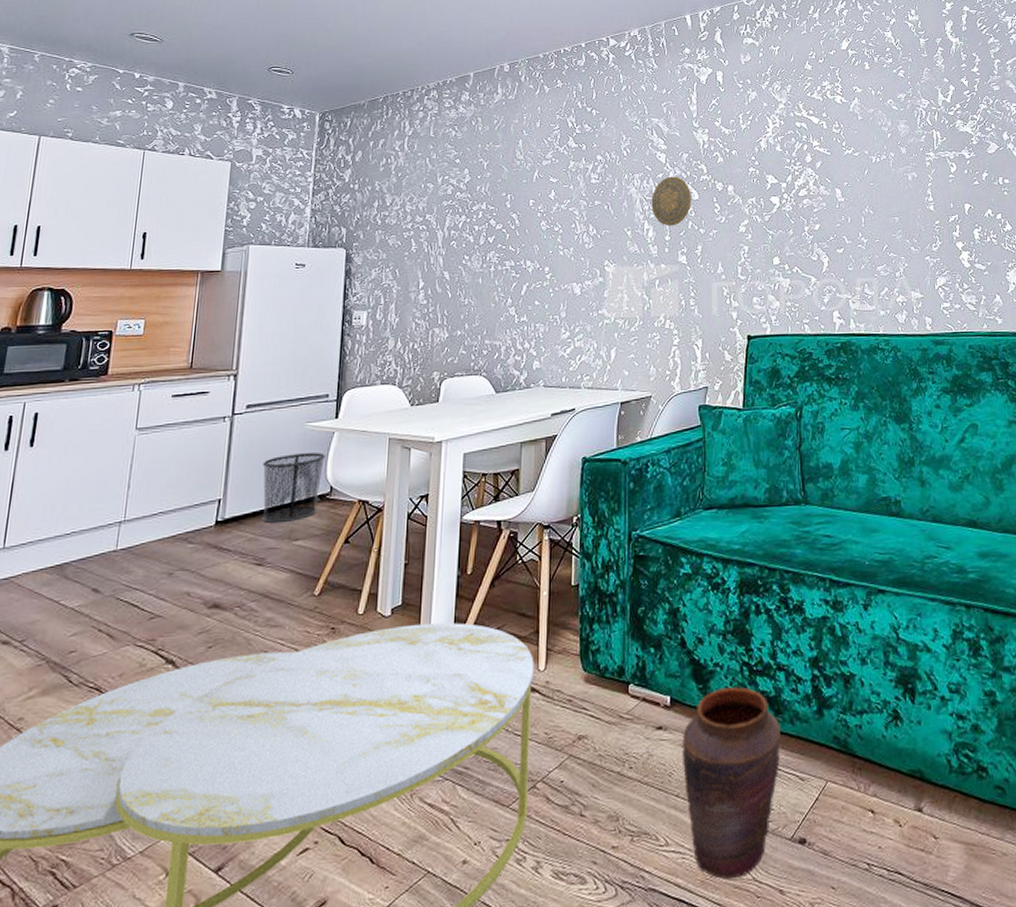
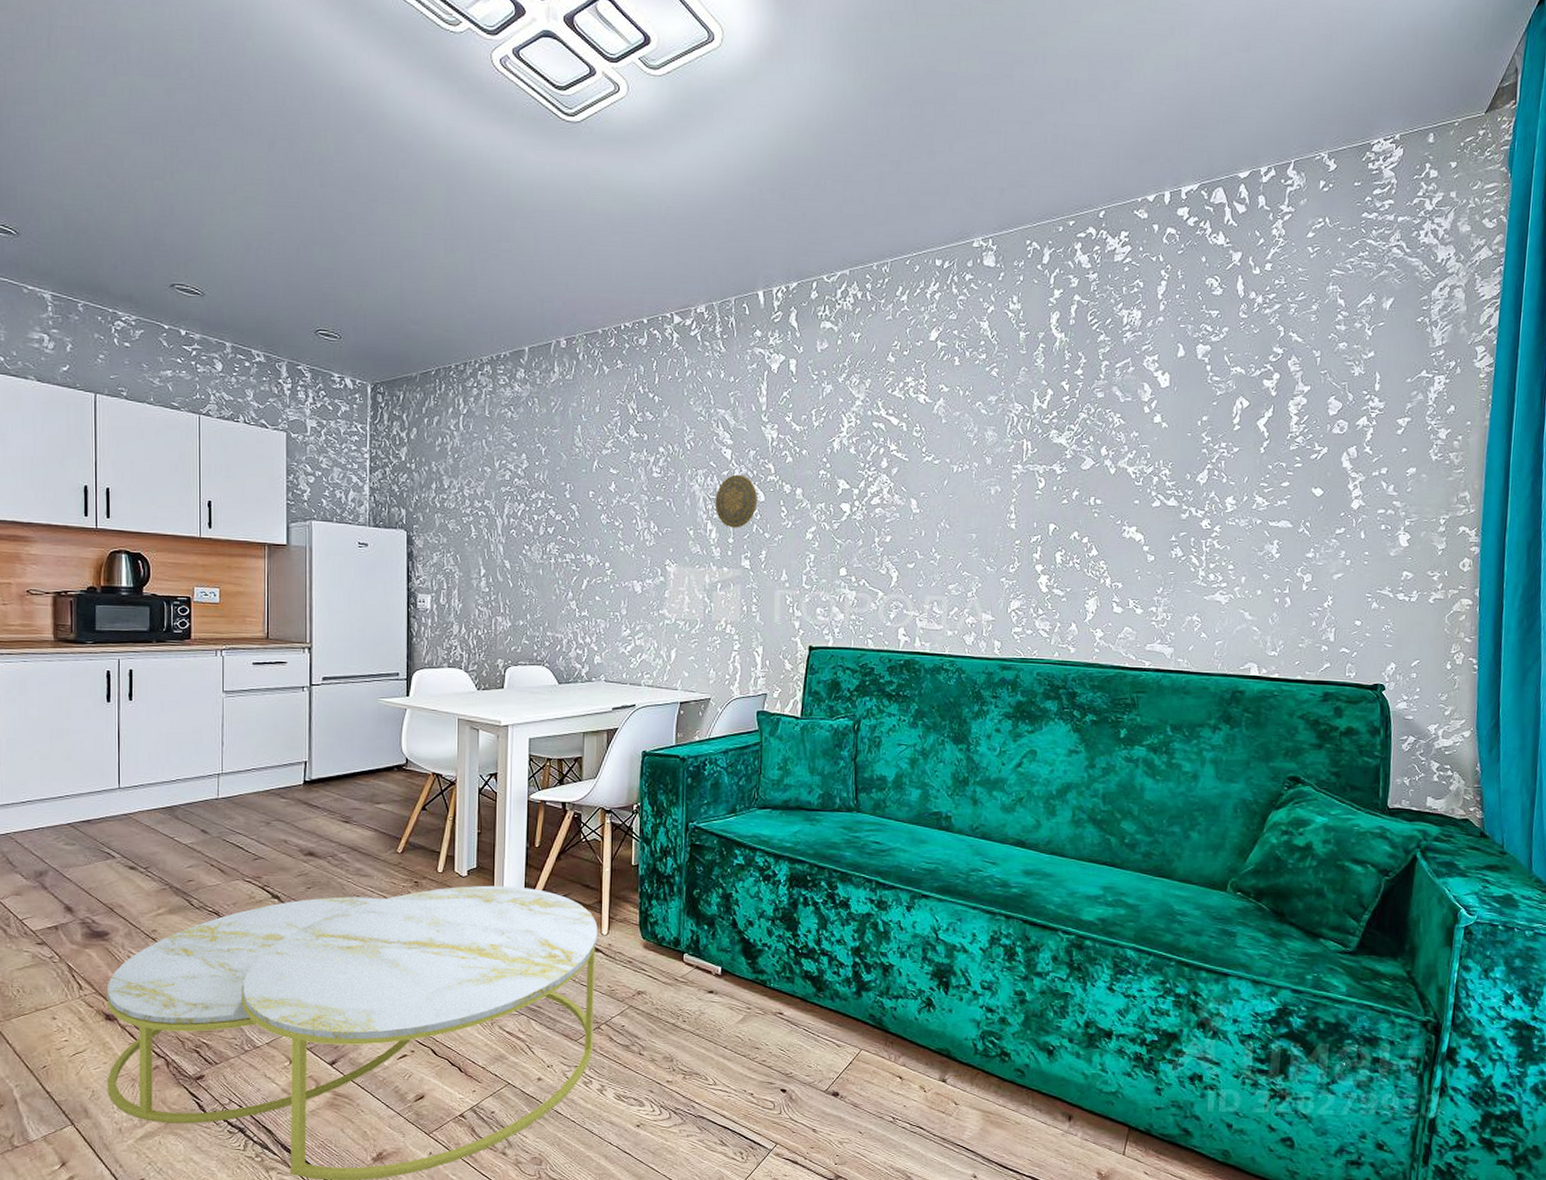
waste bin: present [262,453,326,524] -> none [342,726,400,788]
vase: present [681,687,781,880] -> none [730,965,821,1117]

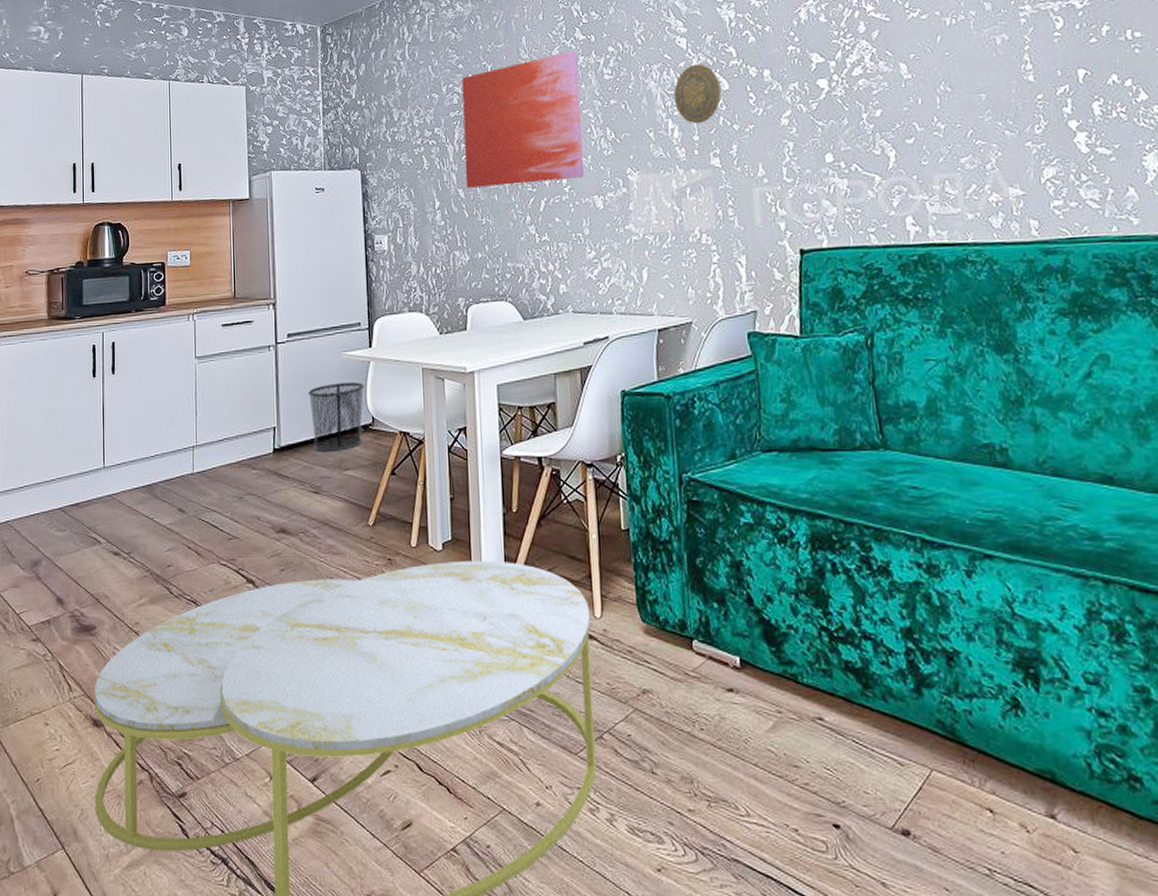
waste bin: none [342,726,400,788] -> present [308,382,364,453]
wall art: none [512,445,630,563] -> present [462,50,584,188]

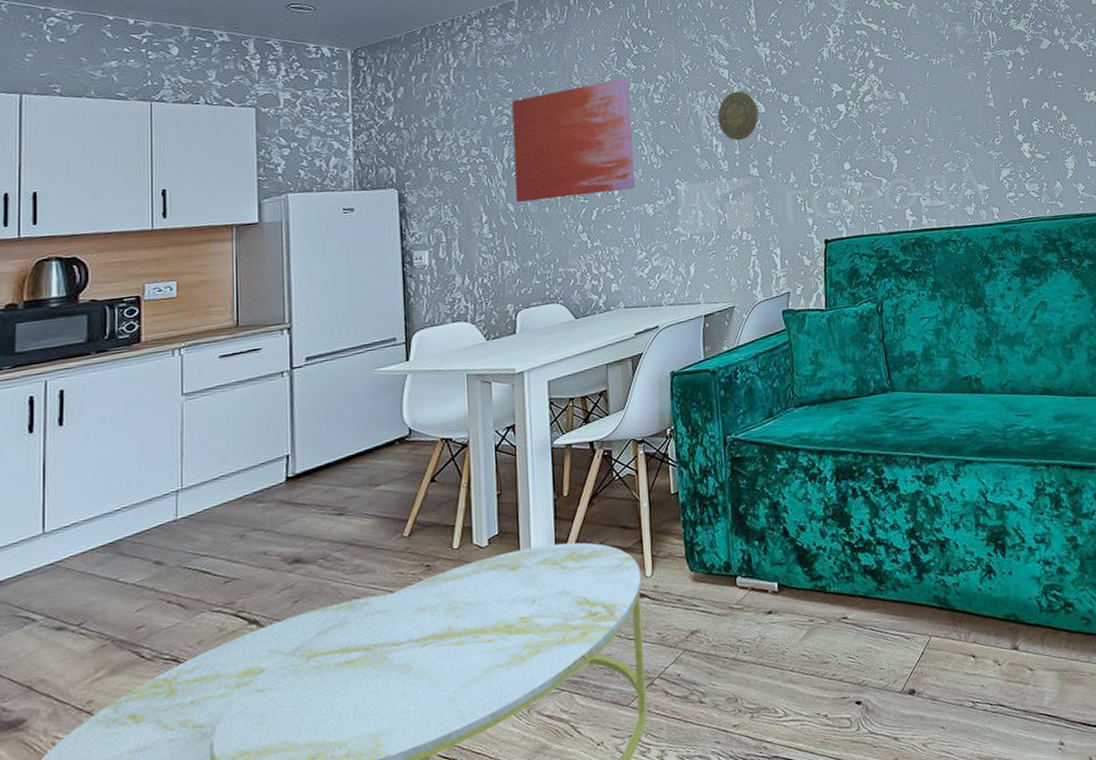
waste bin: present [308,382,364,453] -> none [331,396,400,473]

